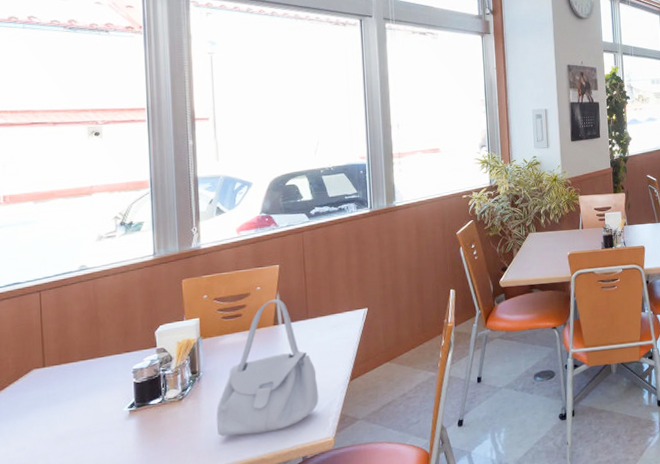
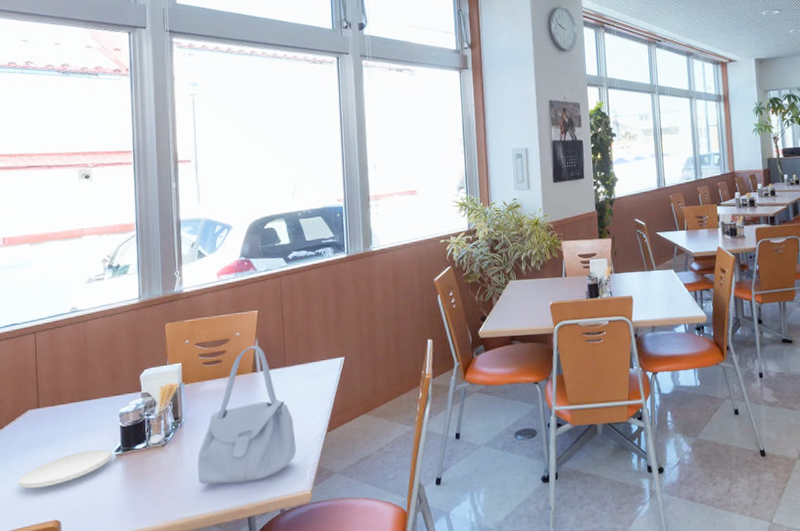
plate: none [21,406,126,449] -> present [18,450,113,489]

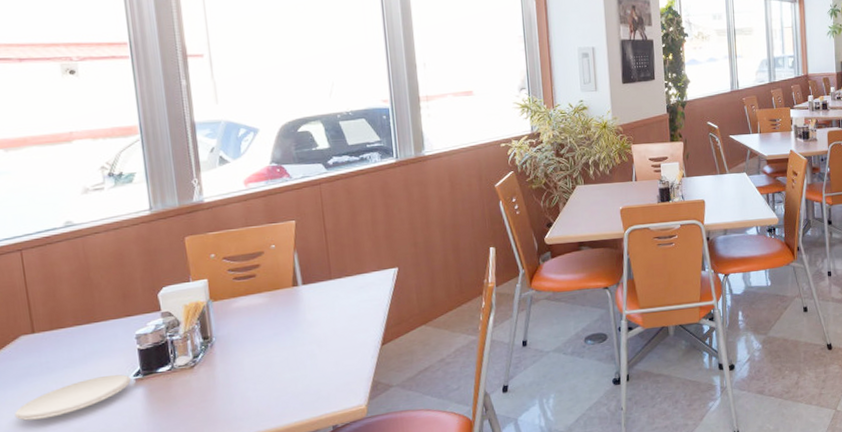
handbag: present [197,345,297,485] -> none [233,257,348,405]

